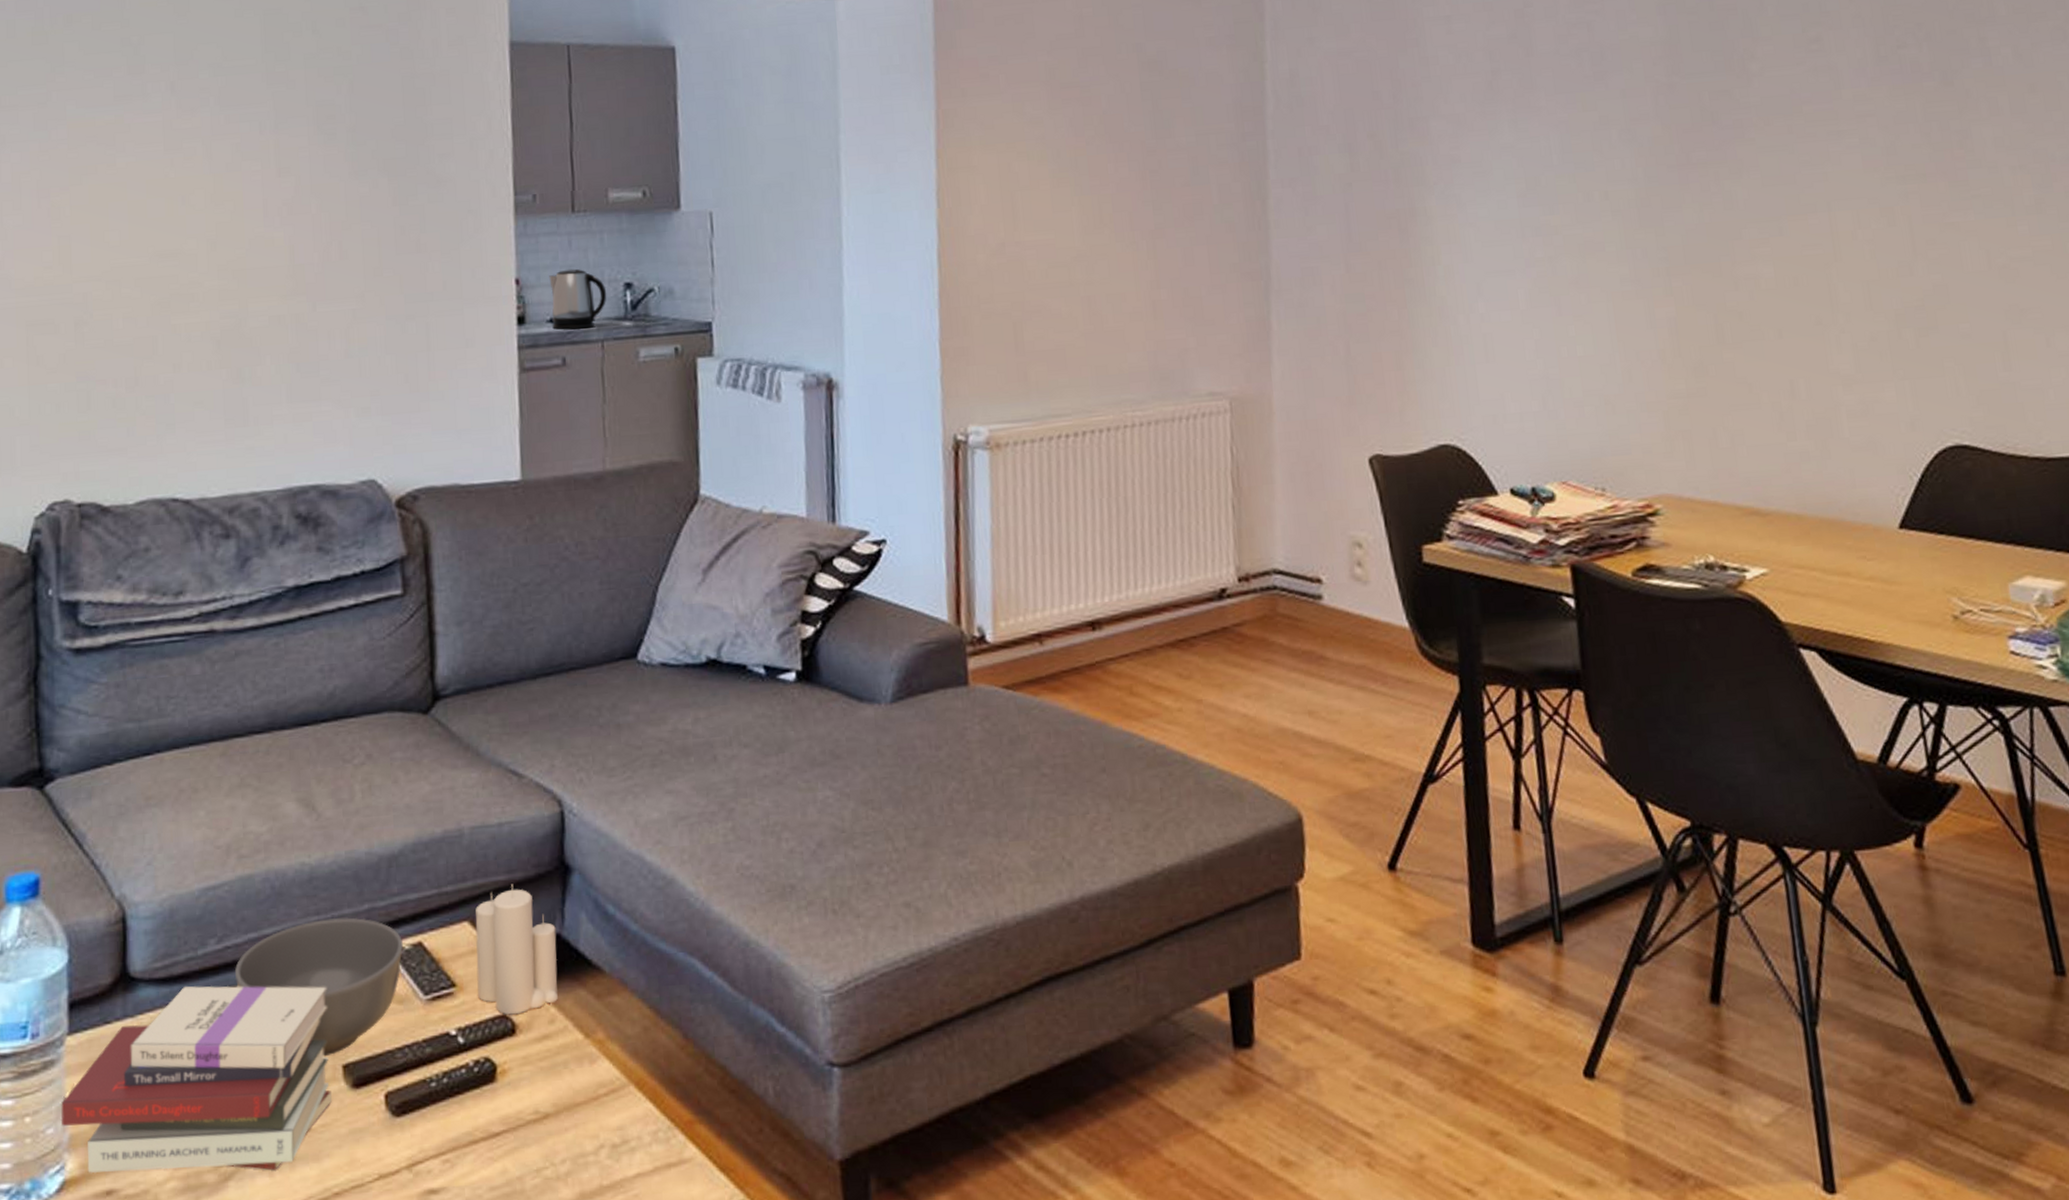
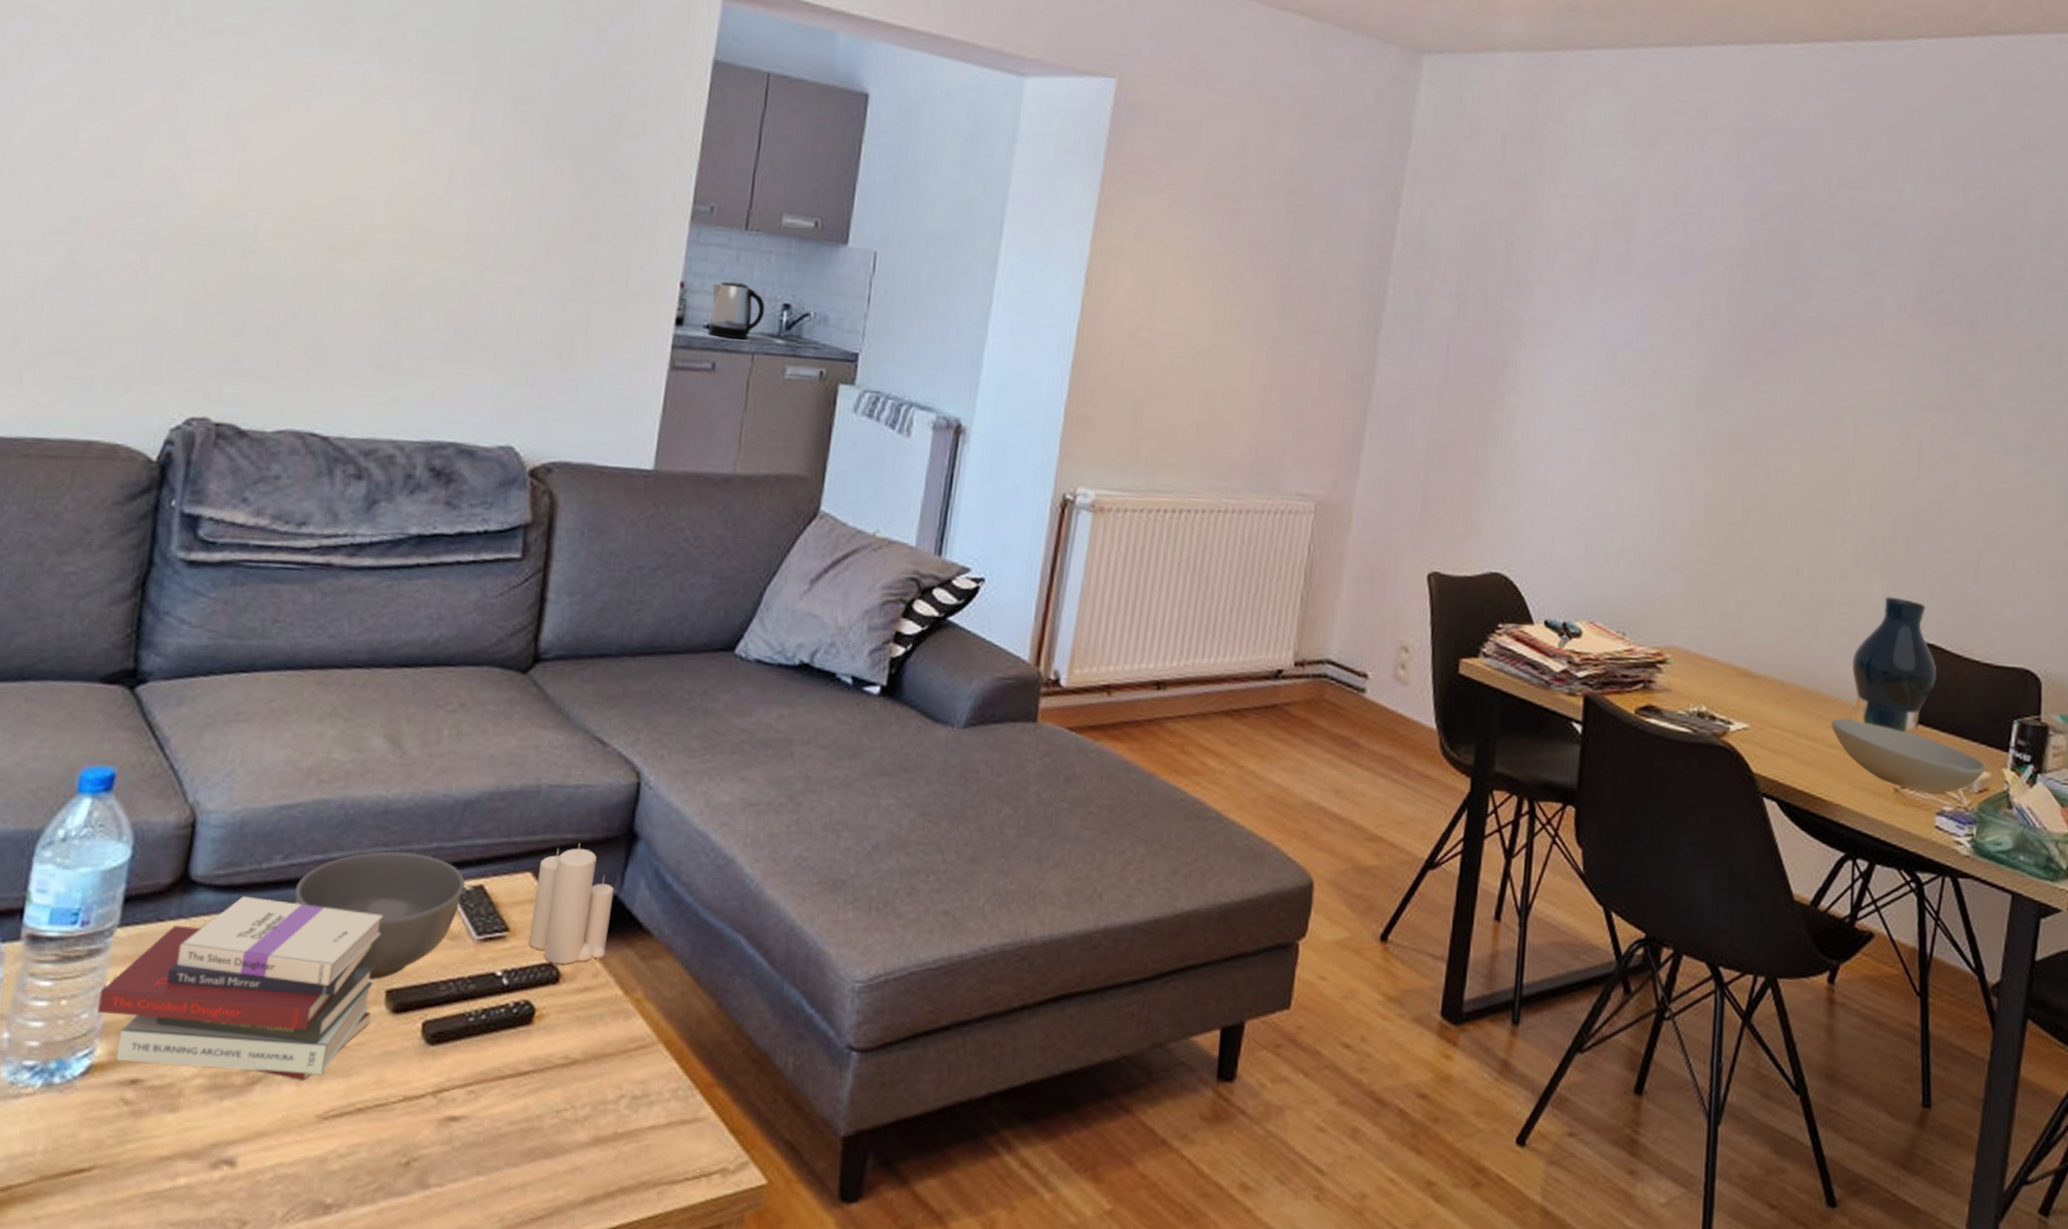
bowl: none [1864,545,2060,616] -> present [1832,719,1987,793]
vase: none [1875,398,1981,553] -> present [1852,596,1937,736]

